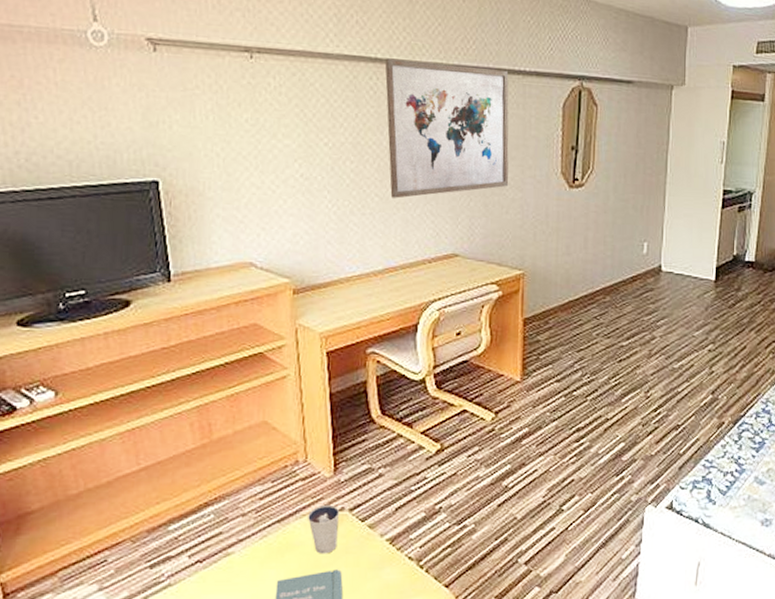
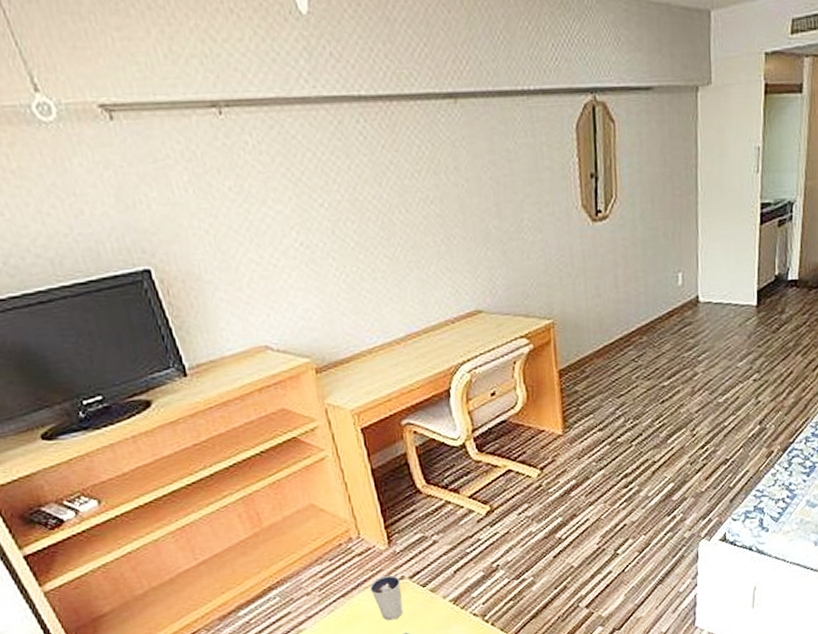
wall art: present [385,58,509,199] -> none [370,92,527,257]

